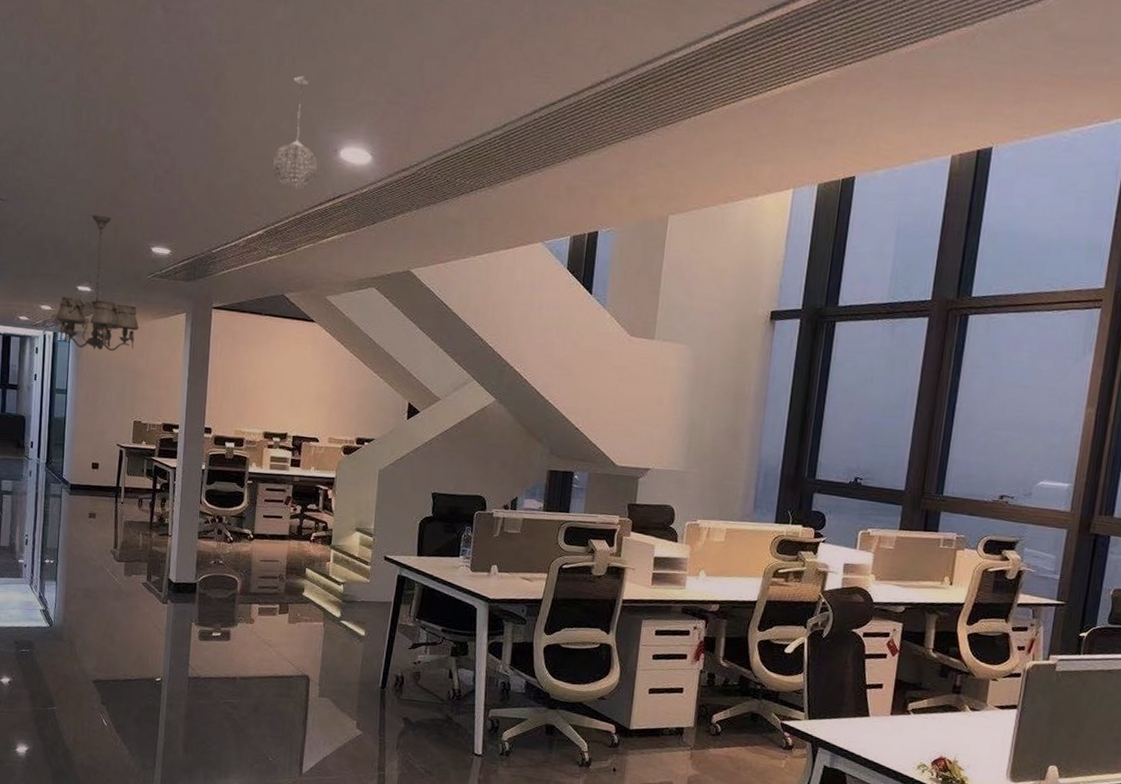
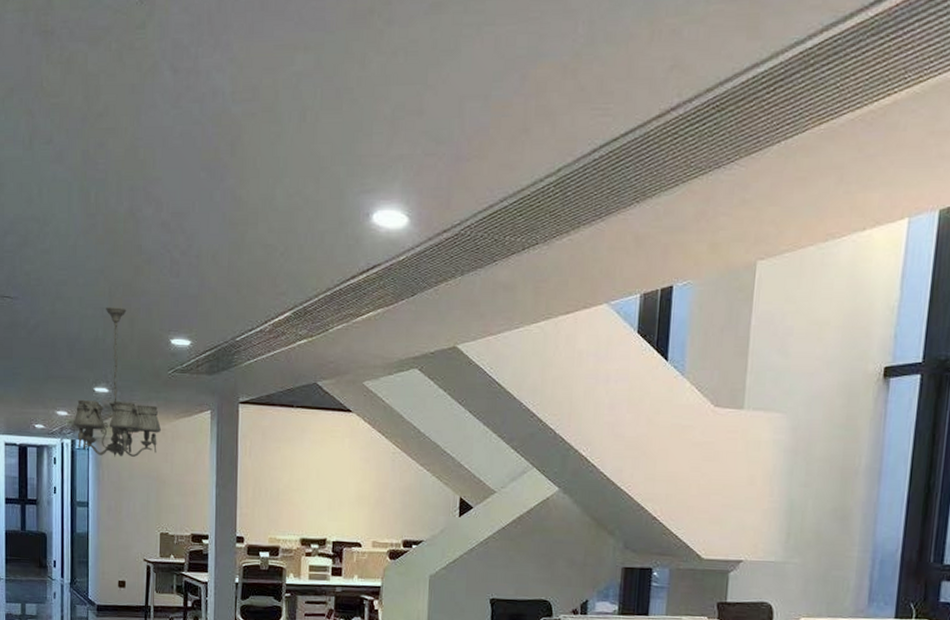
pendant light: present [273,76,318,190] -> none [299,132,348,263]

